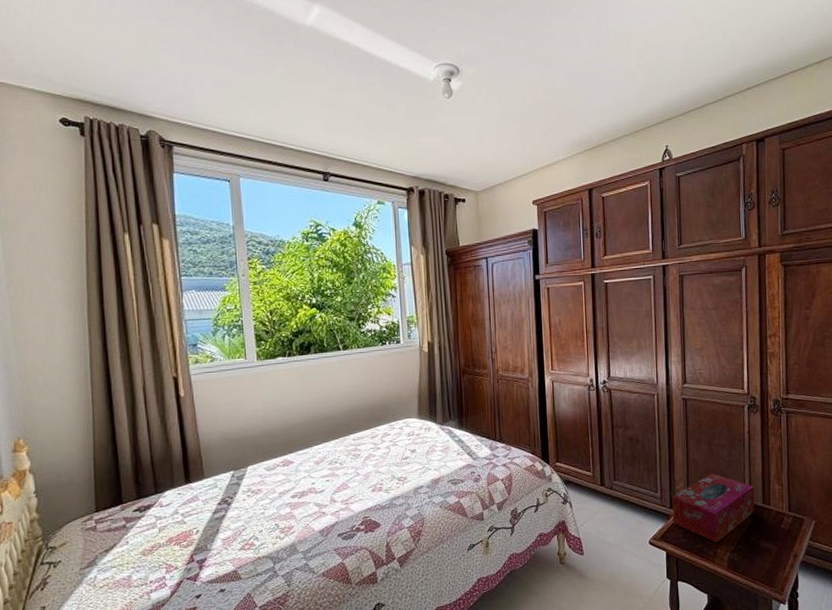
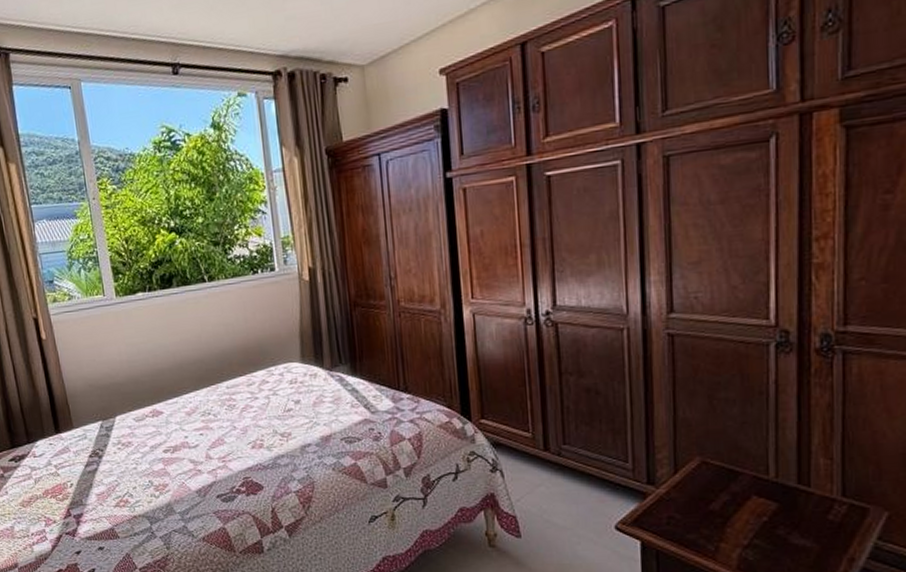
tissue box: present [672,473,755,543] -> none [650,438,784,535]

